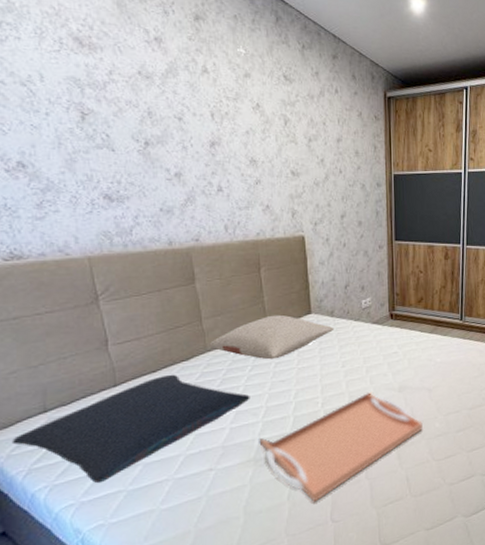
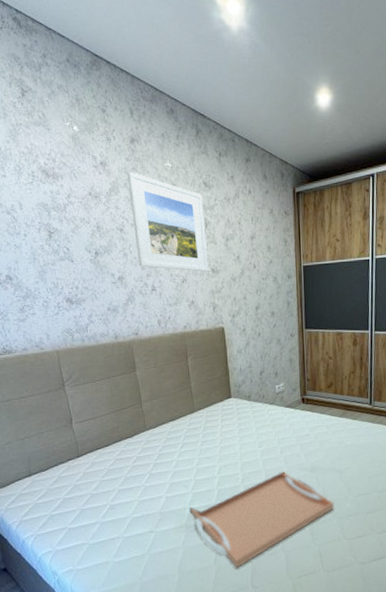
pillow: present [11,374,250,484] -> none [8,448,182,536]
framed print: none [188,52,288,174] -> present [126,171,209,272]
pillow: present [209,314,335,360] -> none [148,398,252,439]

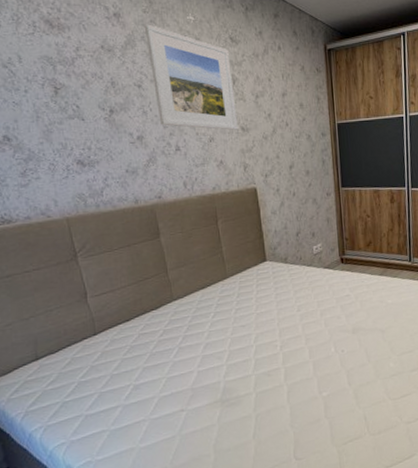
serving tray: present [189,471,334,568] -> none [224,335,378,441]

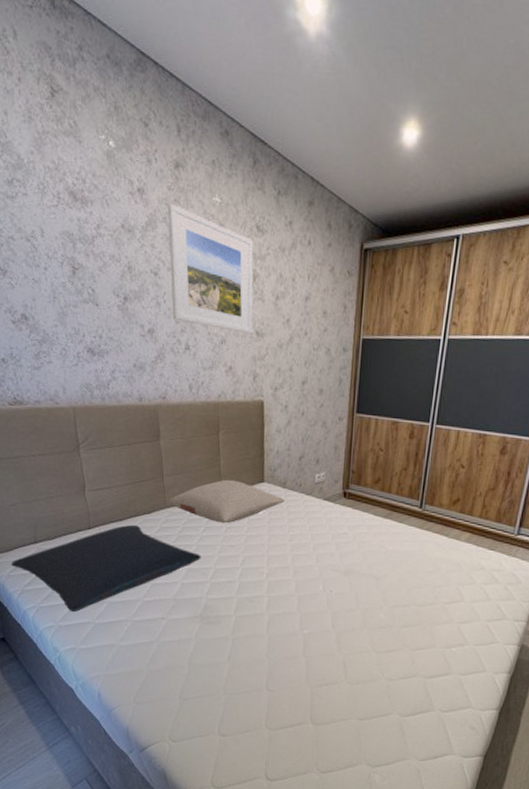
pillow: none [10,322,215,424] -> present [10,524,201,613]
pillow: none [175,263,289,307] -> present [168,479,285,524]

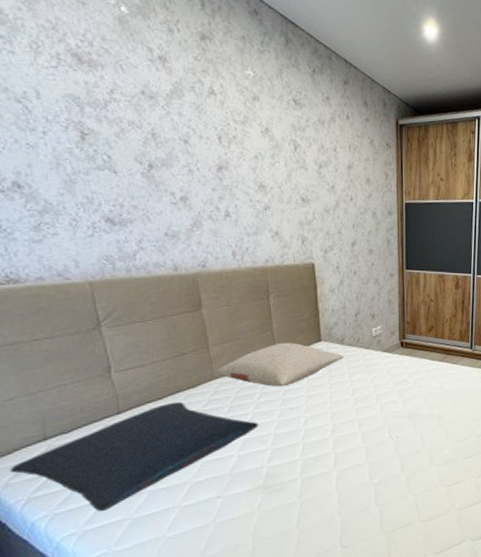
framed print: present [167,203,254,334] -> none [194,73,298,200]

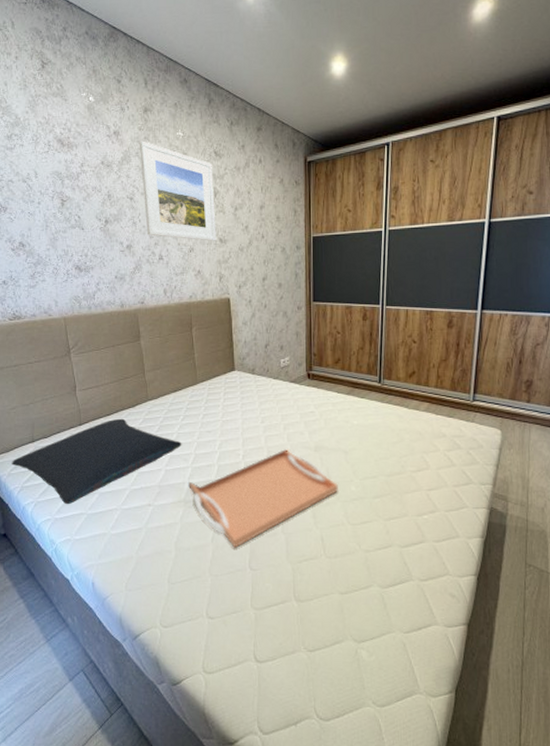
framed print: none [194,73,298,200] -> present [139,140,217,241]
pillow: present [216,342,345,387] -> none [150,370,255,411]
serving tray: none [268,420,432,528] -> present [188,449,338,548]

